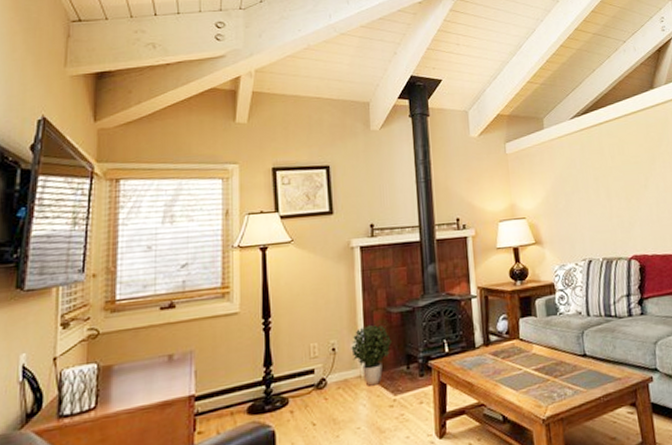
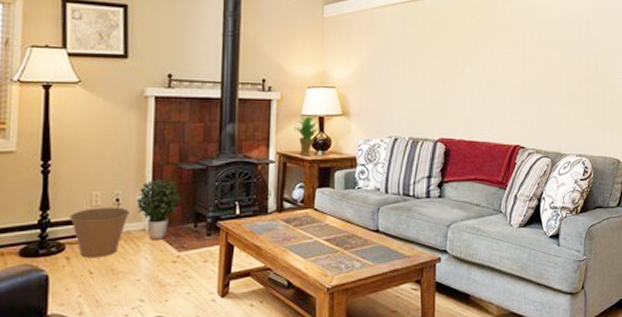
basket: none [291,356,345,411] -> present [70,207,129,258]
potted plant: none [490,246,518,288] -> present [293,115,322,157]

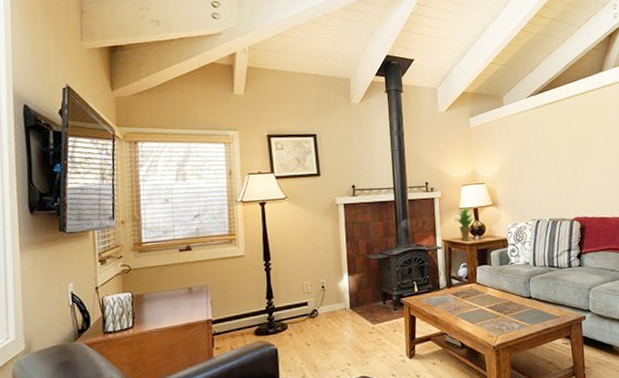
basket: present [70,207,129,258] -> none [289,292,333,334]
potted plant: present [136,180,180,240] -> none [337,268,371,317]

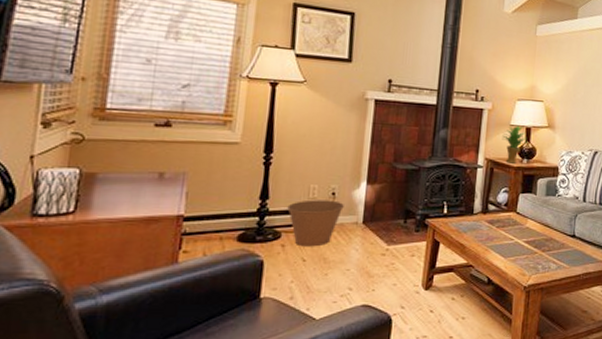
basket: none [289,292,333,334] -> present [287,199,344,247]

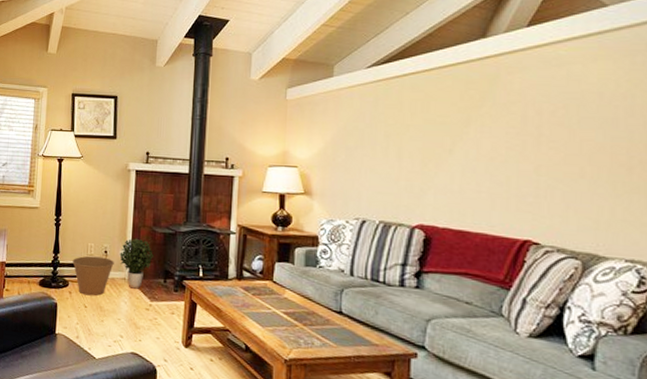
potted plant: none [351,177,393,233] -> present [119,238,154,289]
potted plant: present [502,125,528,164] -> none [254,192,283,231]

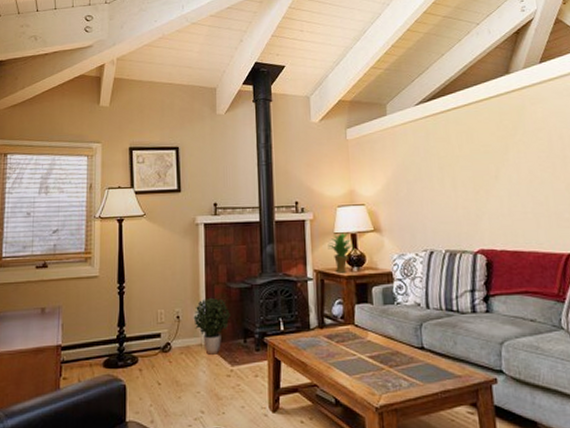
basket: present [72,256,114,296] -> none [141,323,188,370]
potted plant: none [254,192,283,231] -> present [328,232,356,273]

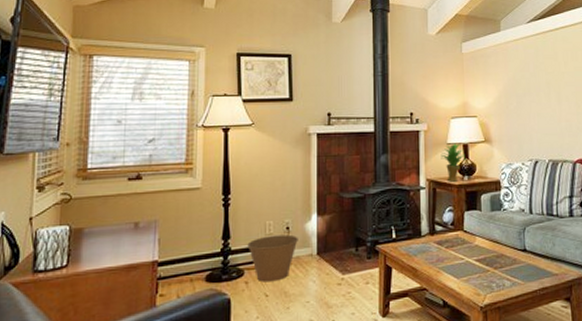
basket: none [141,323,188,370] -> present [247,234,298,282]
potted plant: present [193,298,230,355] -> none [304,208,342,264]

